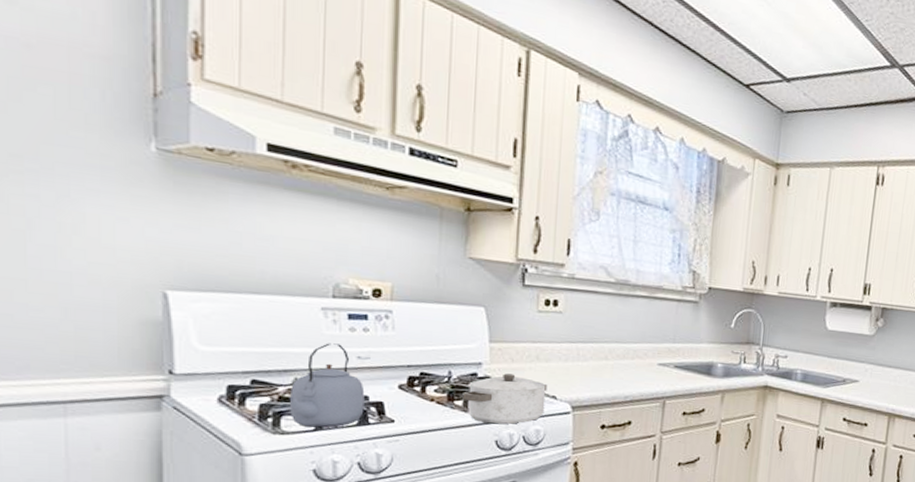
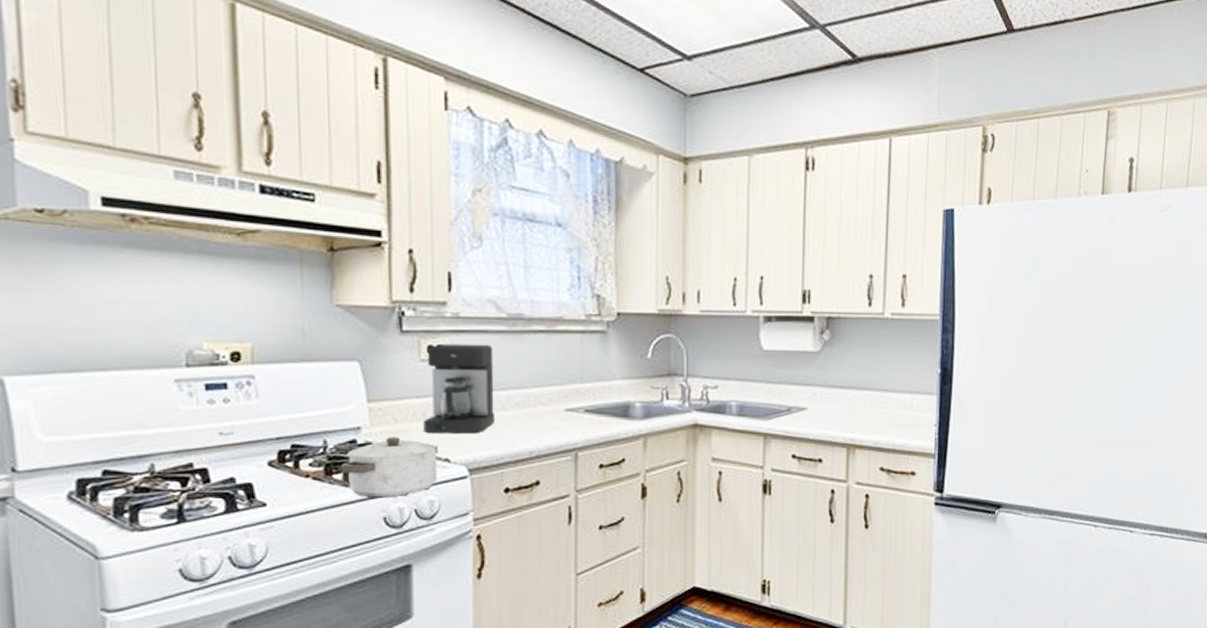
teakettle: present [289,343,365,428] -> none [146,420,231,520]
coffee maker: none [536,299,601,377] -> present [423,343,494,432]

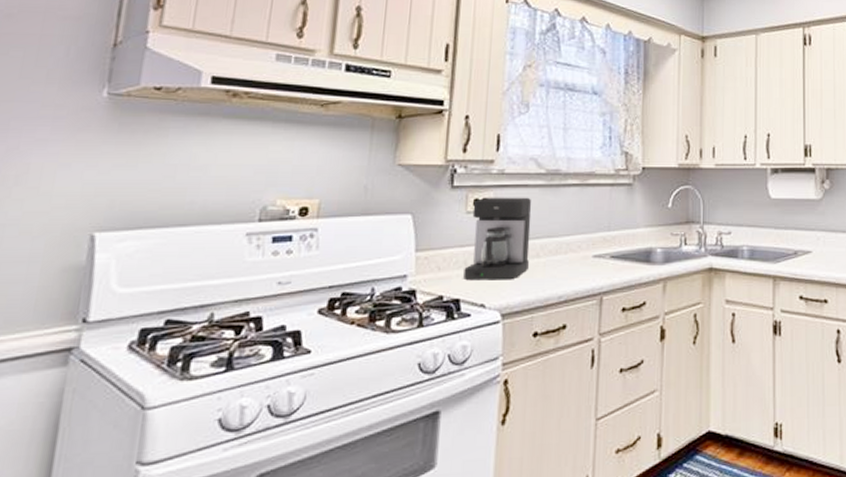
cooking pot: present [342,437,439,498] -> none [385,284,476,344]

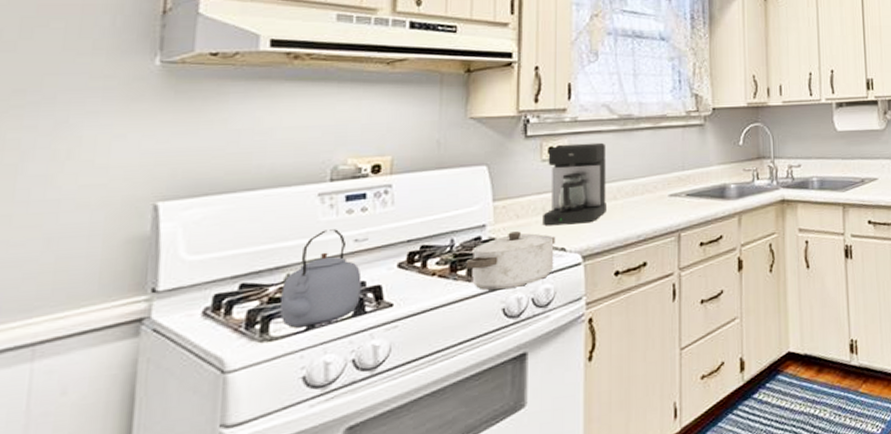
teakettle: none [201,270,283,368] -> present [279,229,362,328]
cooking pot: none [385,284,476,344] -> present [466,231,556,291]

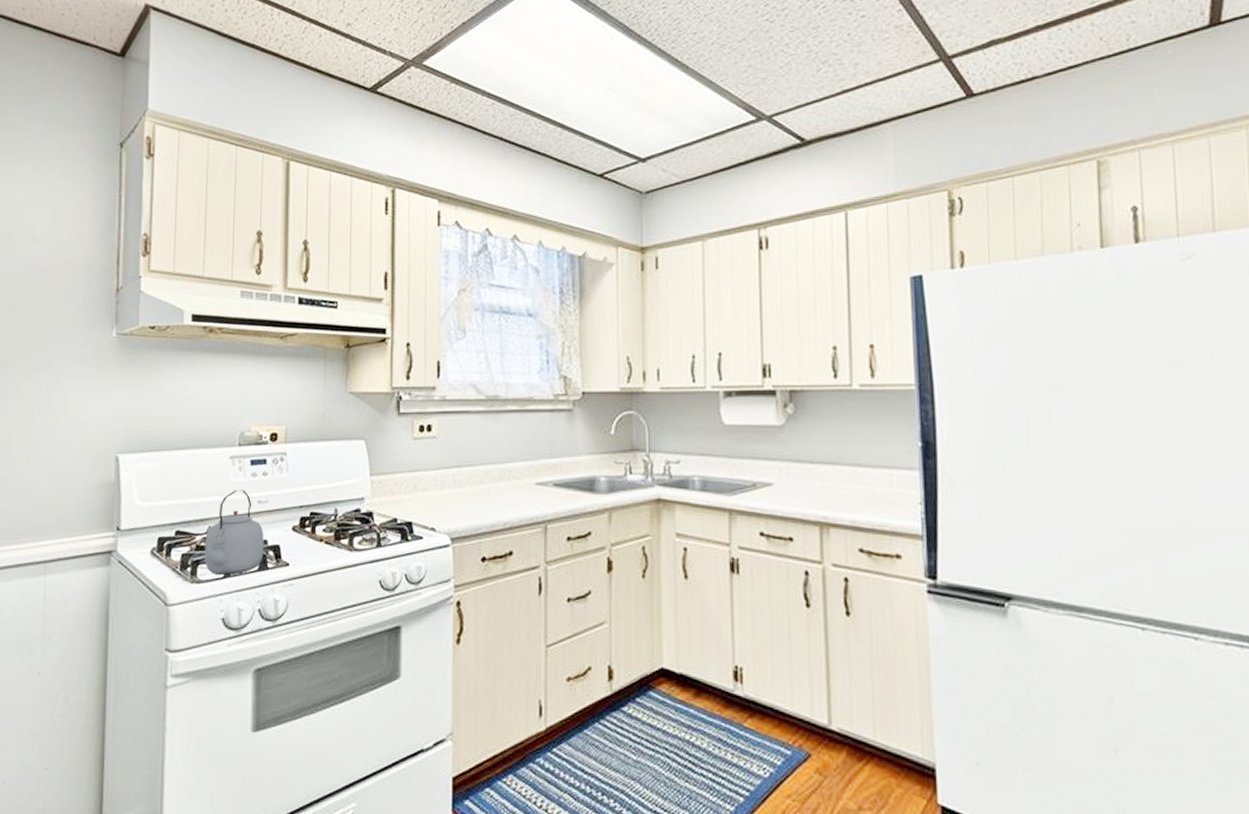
cooking pot: present [466,231,556,291] -> none [348,507,426,563]
coffee maker: present [543,142,606,225] -> none [414,423,474,504]

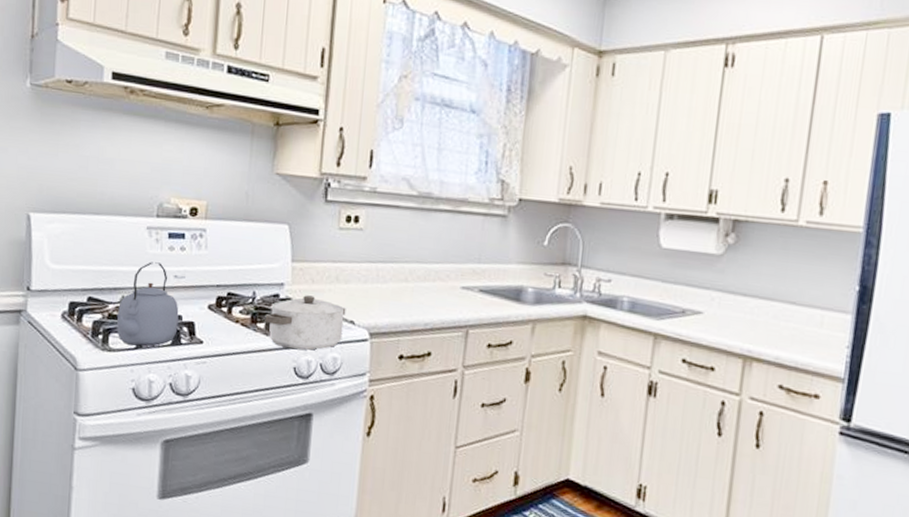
cooking pot: none [348,507,426,563] -> present [265,295,346,350]

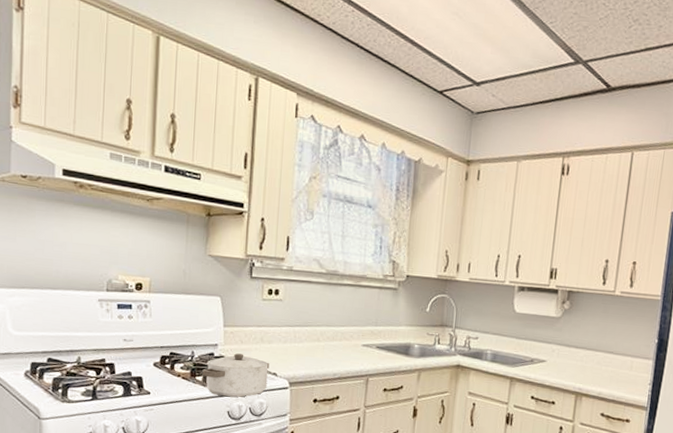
teakettle: present [116,261,179,347] -> none [74,328,129,398]

